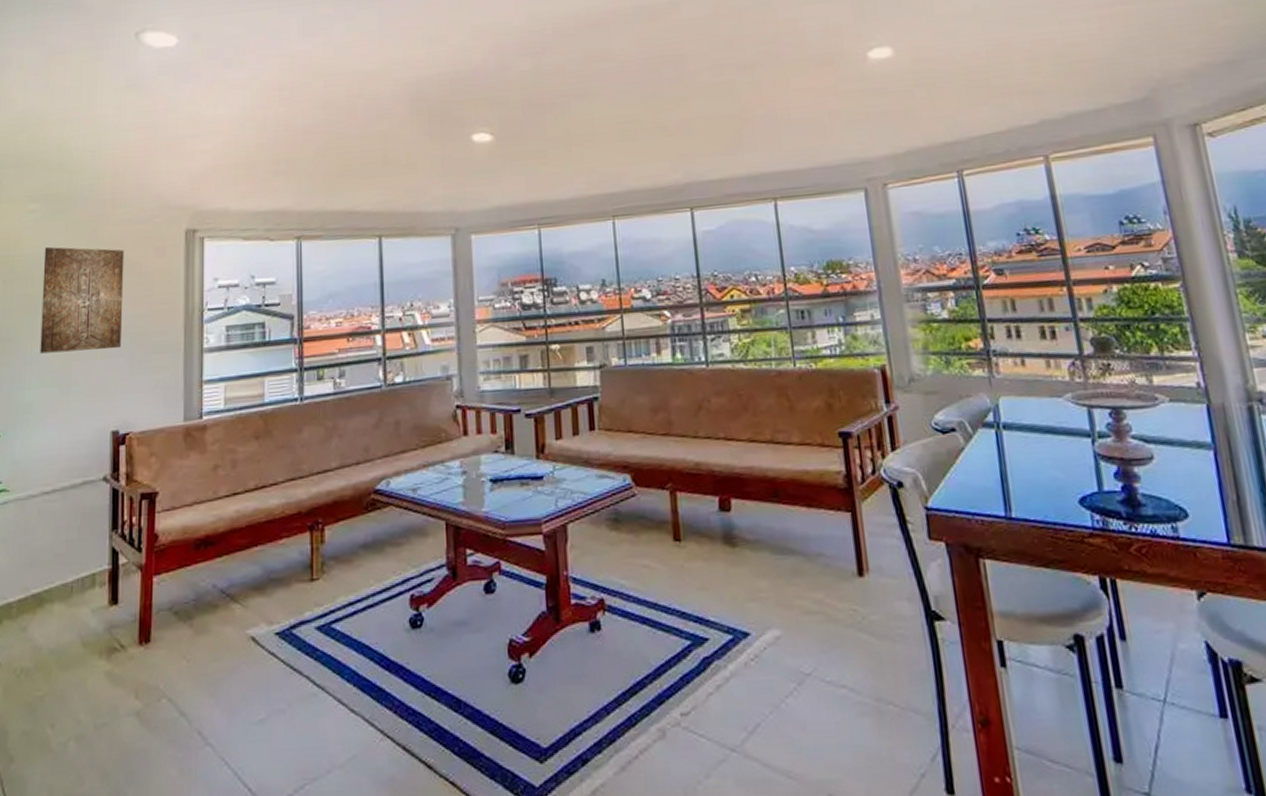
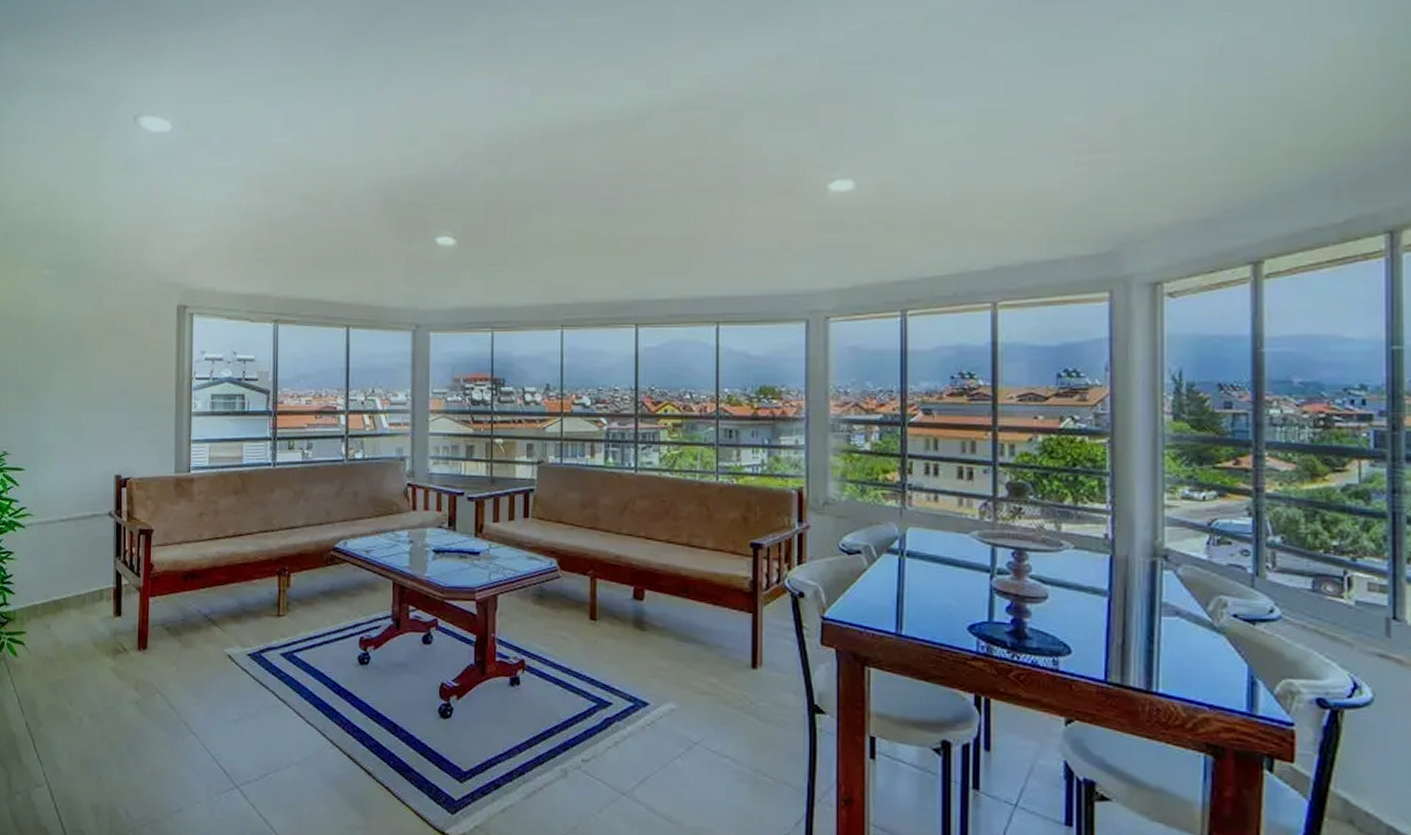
wall art: present [40,246,125,354] -> none [55,310,125,405]

